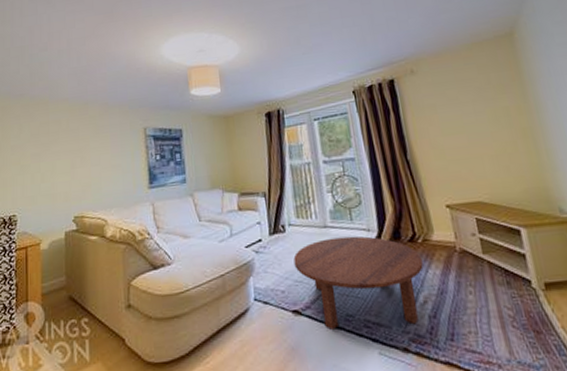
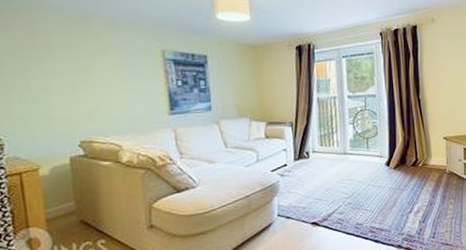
coffee table: present [293,236,424,330] -> none [315,161,420,236]

